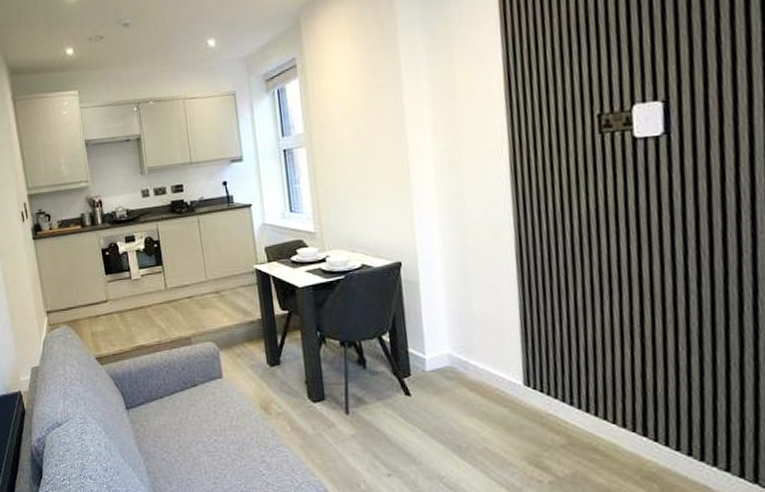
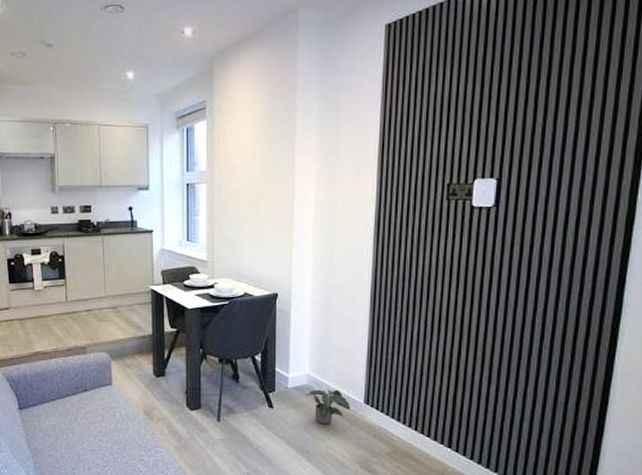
potted plant: none [449,370,508,413] -> present [306,389,351,425]

